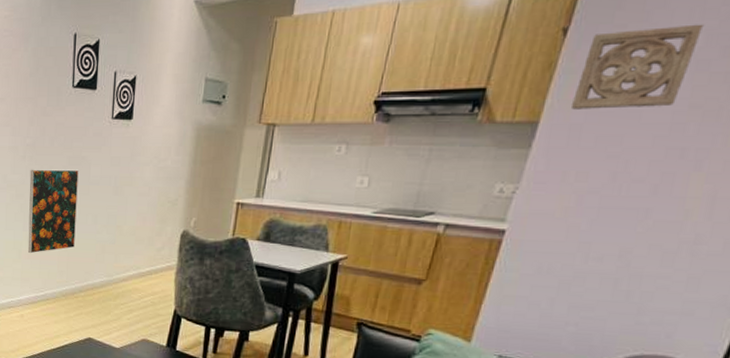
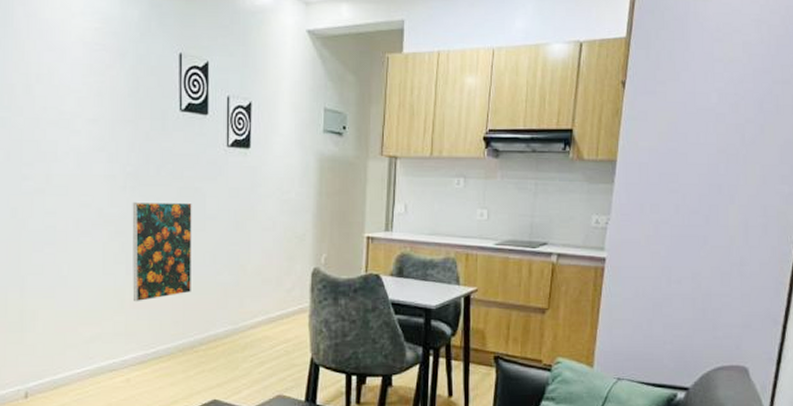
wall ornament: present [570,24,705,110] -> none [637,85,716,151]

